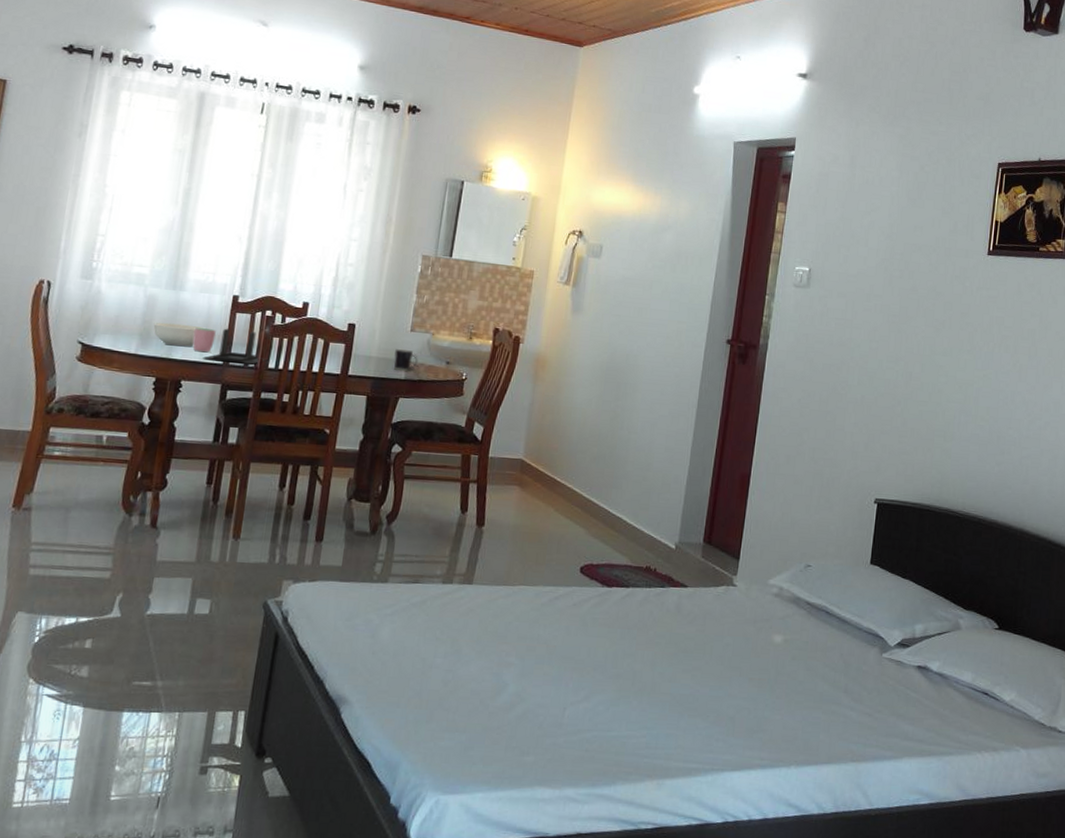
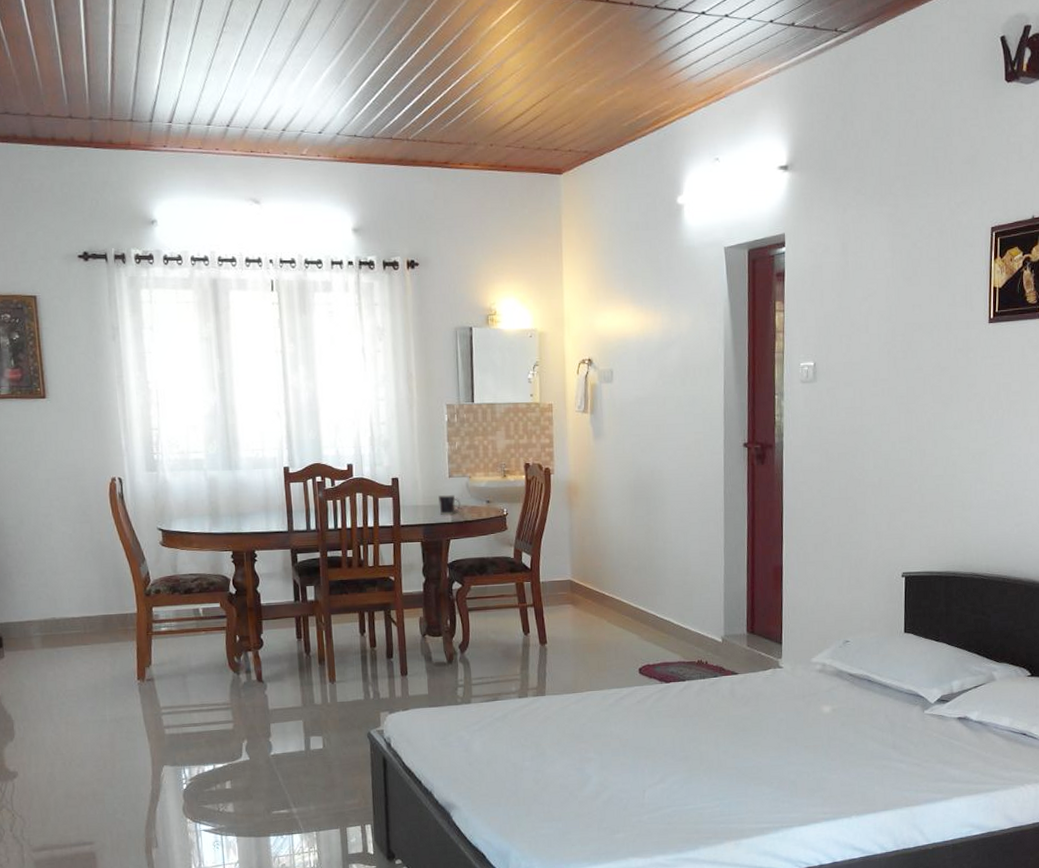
bowl: present [153,322,207,347] -> none [219,499,267,521]
cup: present [192,328,216,353] -> none [256,501,276,523]
napkin holder: present [203,328,267,365] -> none [269,498,326,530]

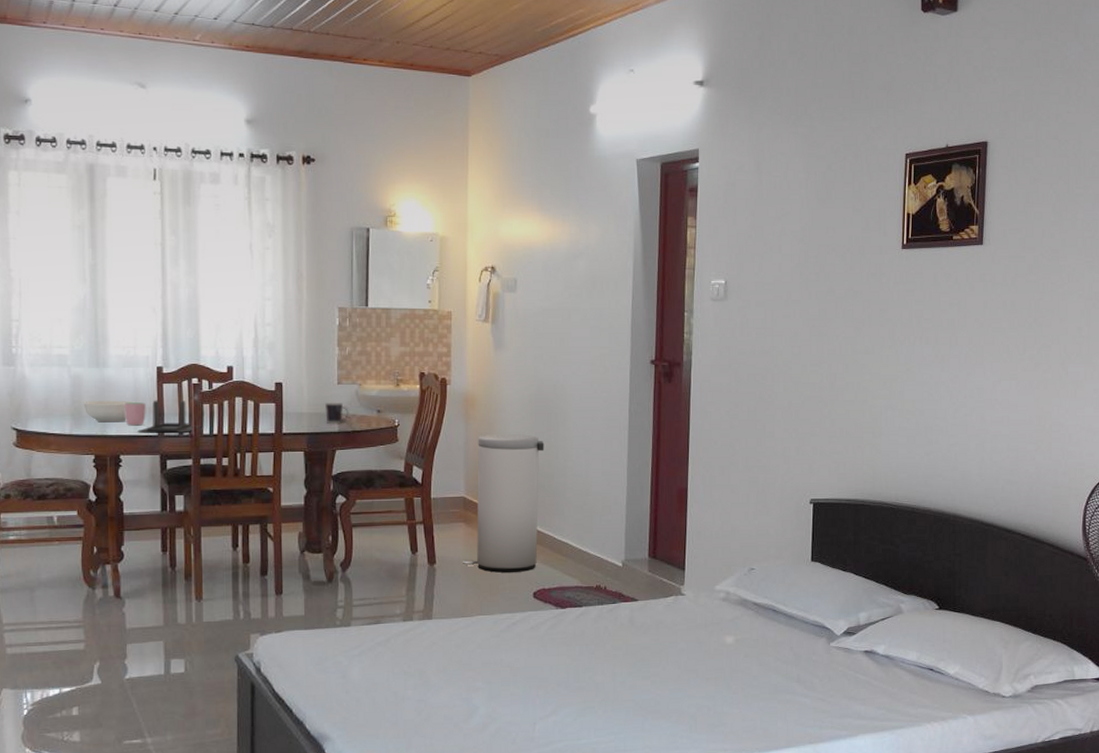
bowl: none [219,499,267,521] -> present [83,400,137,423]
cup: none [256,501,276,523] -> present [124,402,146,426]
napkin holder: none [269,498,326,530] -> present [137,400,201,433]
pedal bin: none [572,519,645,651] -> present [463,434,545,573]

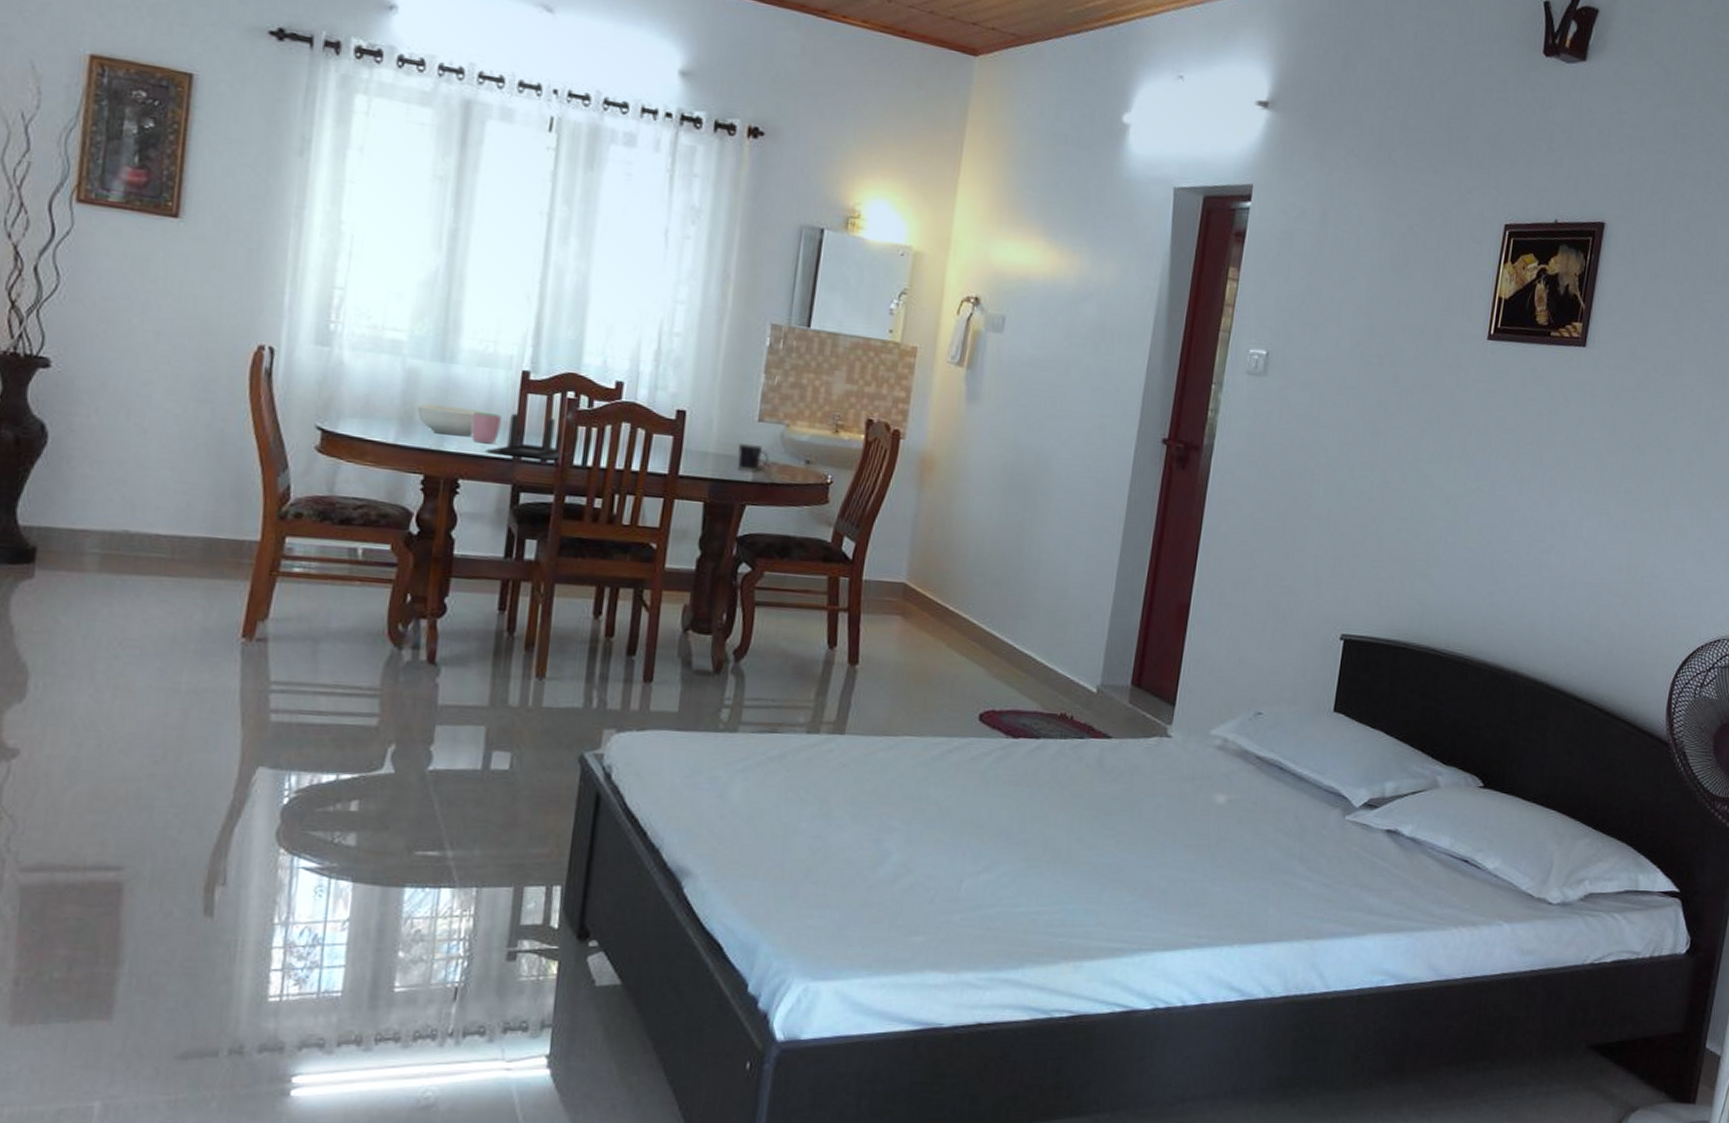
pedal bin: present [463,434,545,573] -> none [893,507,1016,687]

